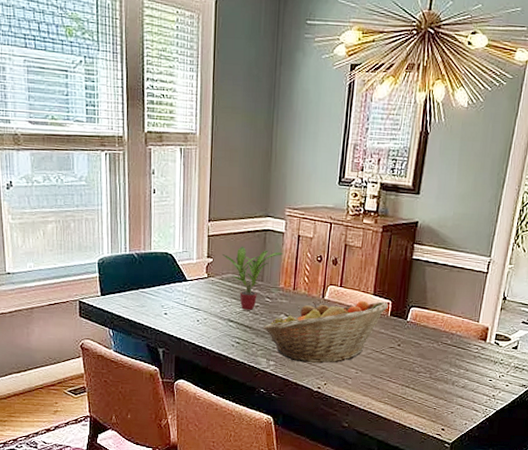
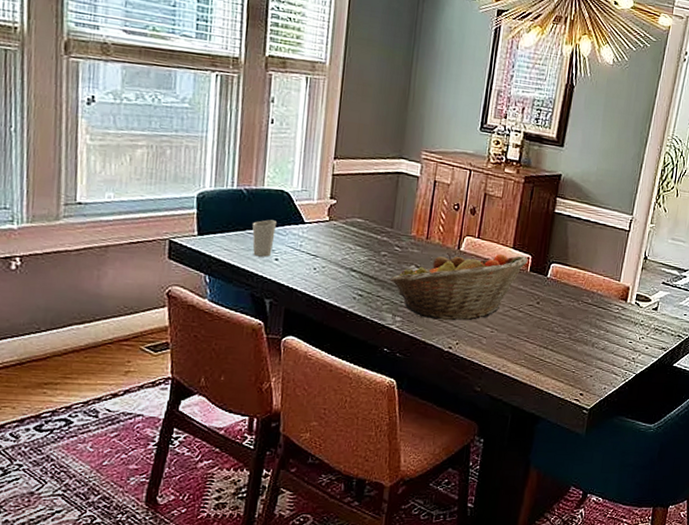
cup: none [144,279,163,312] -> present [252,219,276,257]
potted plant: present [222,246,284,310] -> none [348,188,418,260]

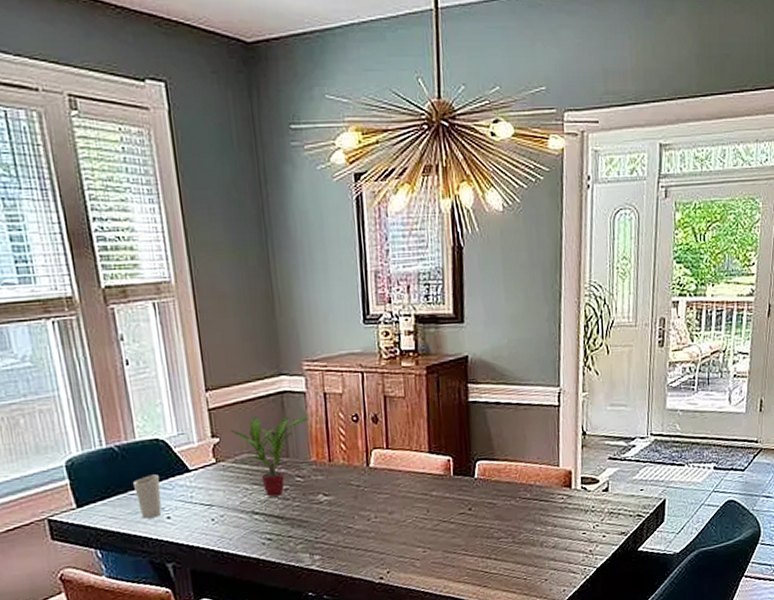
potted plant: none [348,188,418,260] -> present [231,416,310,497]
fruit basket: present [390,252,528,321] -> none [299,459,449,551]

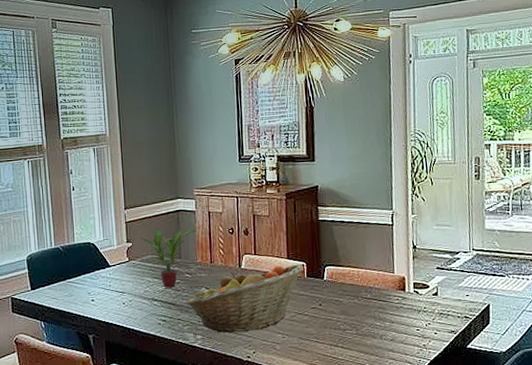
cup: present [133,474,162,519] -> none [71,268,89,300]
fruit basket: none [299,459,449,551] -> present [187,264,303,333]

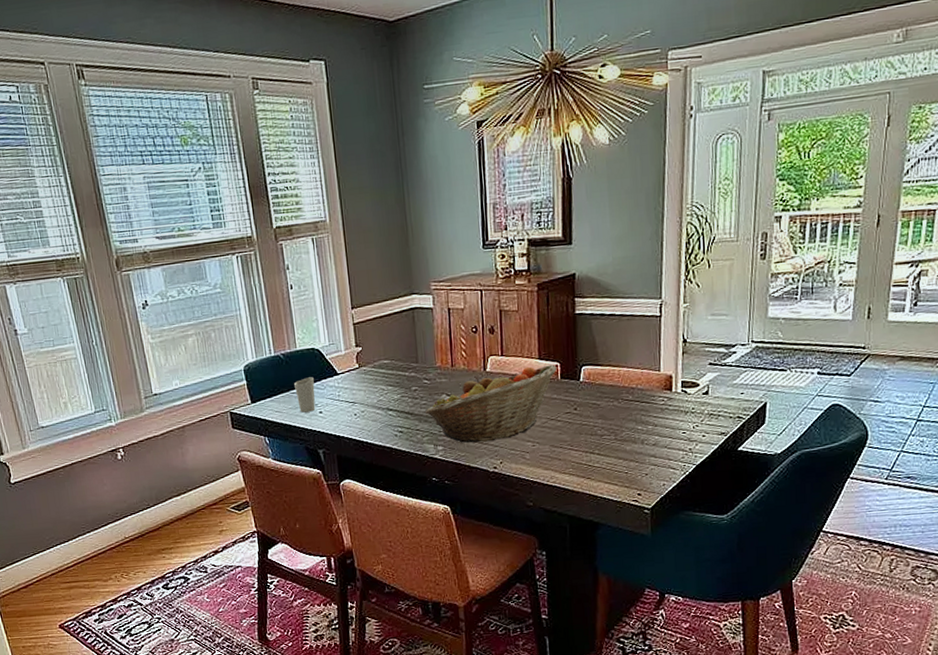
cup: none [71,268,89,300] -> present [294,377,316,413]
potted plant: present [140,228,197,288] -> none [371,329,436,396]

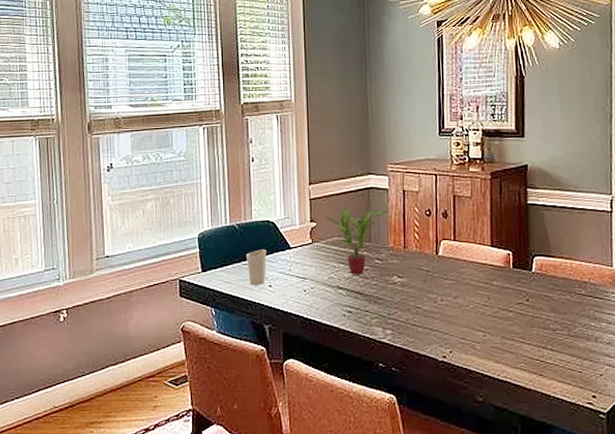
potted plant: none [371,329,436,396] -> present [326,207,390,275]
fruit basket: present [425,364,557,443] -> none [376,253,509,329]

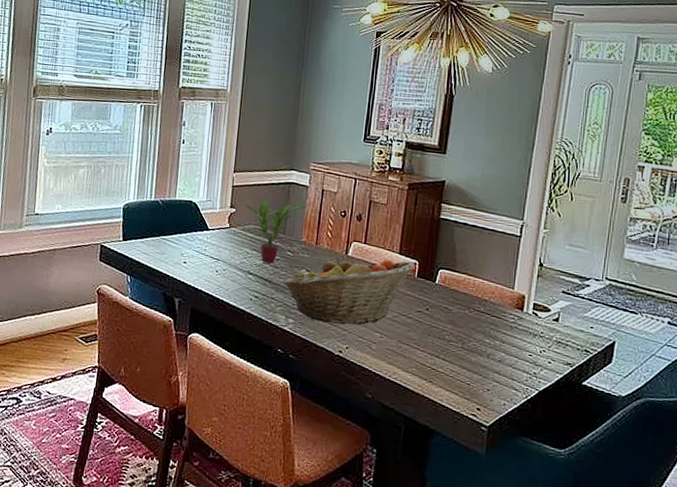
cup: present [247,249,266,285] -> none [165,227,185,260]
fruit basket: none [376,253,509,329] -> present [283,257,415,325]

